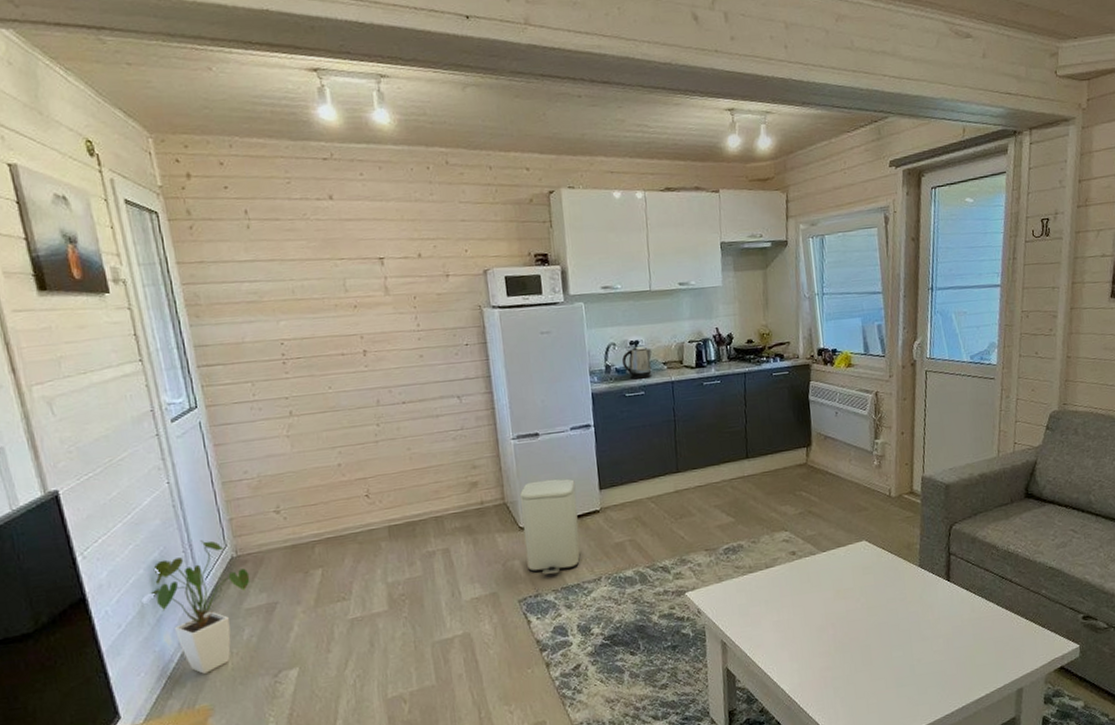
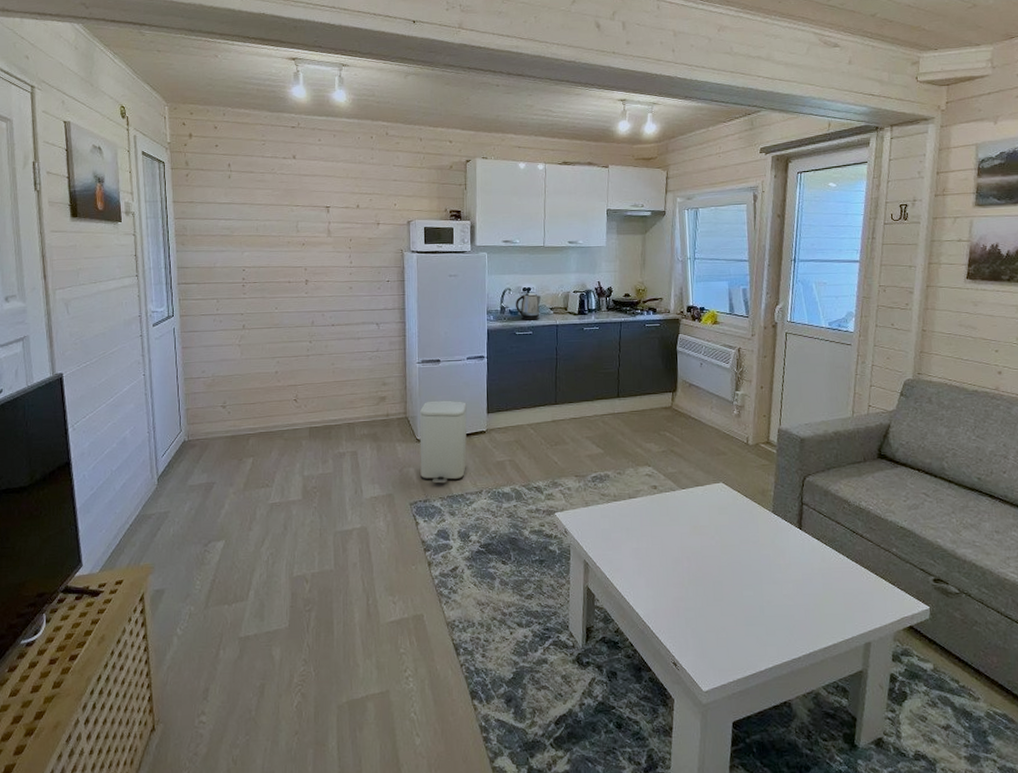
house plant: present [151,540,250,674] -> none [120,424,196,536]

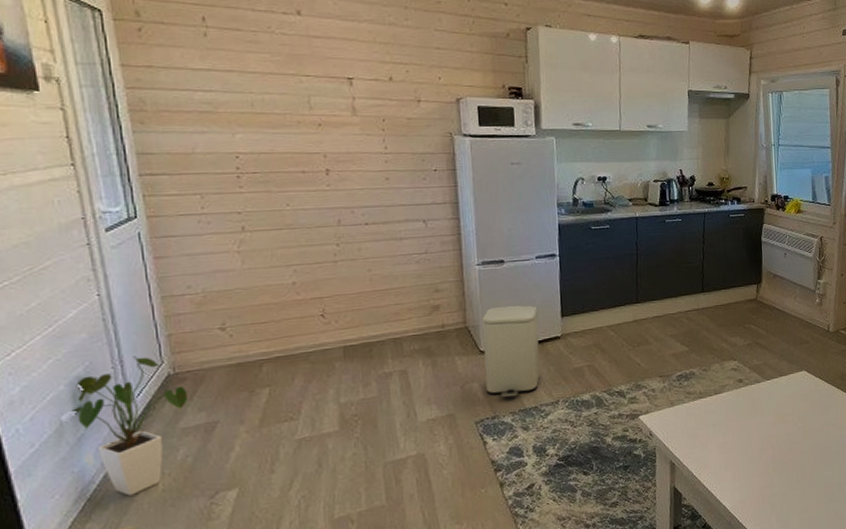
house plant: none [120,424,196,536] -> present [73,356,188,496]
kettle: present [515,292,541,322] -> none [589,182,618,214]

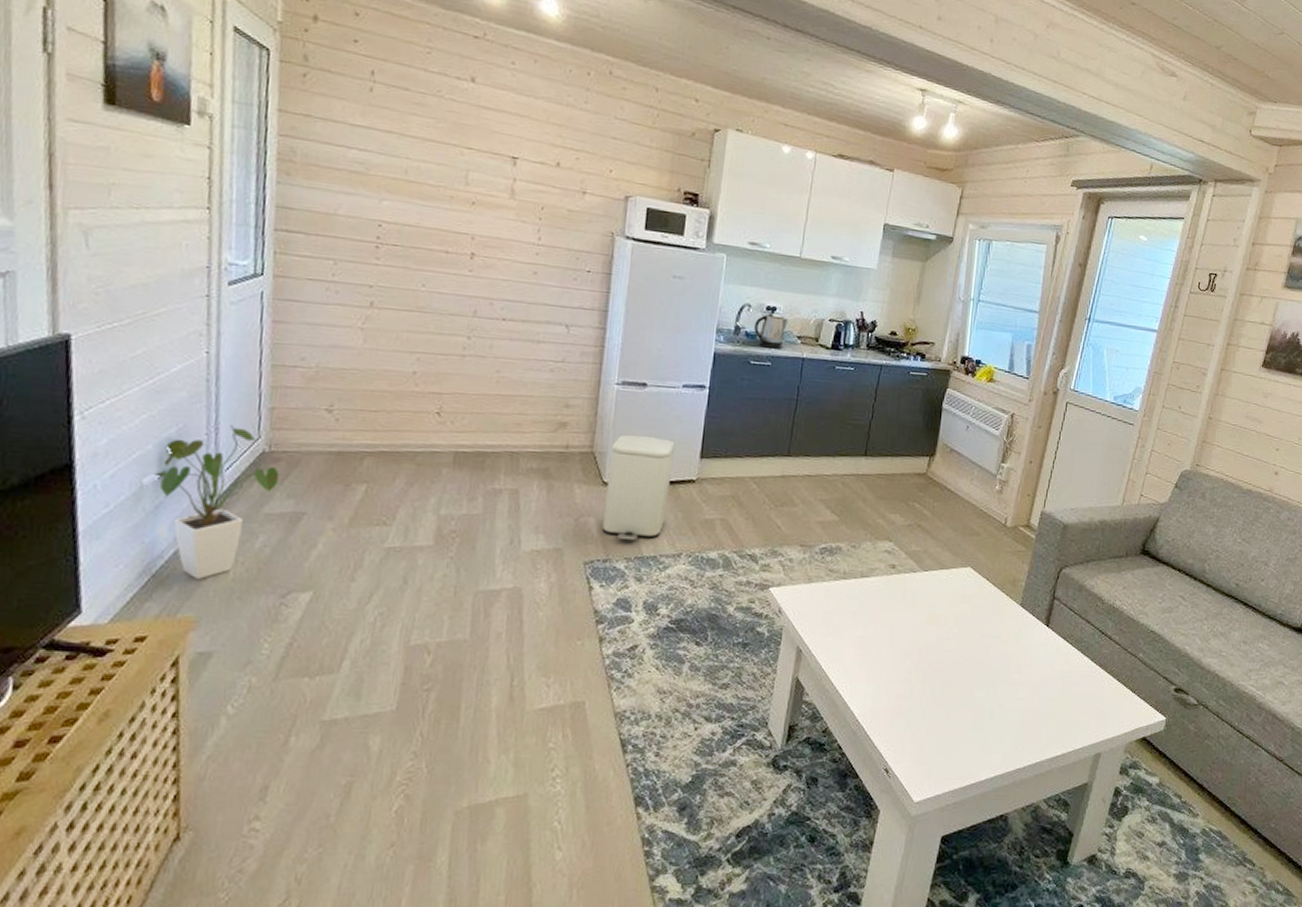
kettle: none [589,182,618,214] -> present [753,312,788,350]

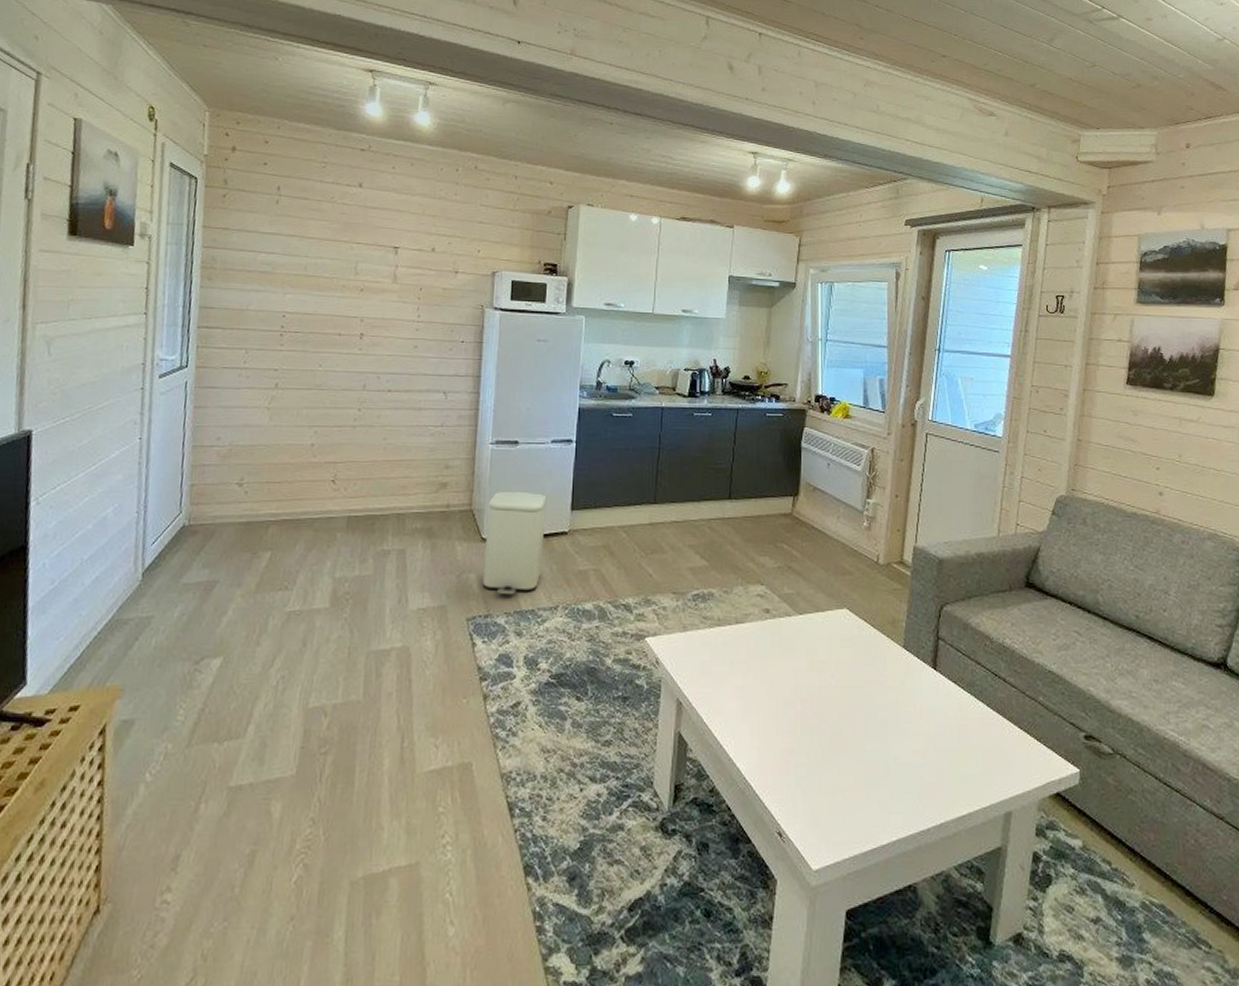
house plant: present [156,425,280,579] -> none [94,503,197,648]
kettle: present [753,312,788,350] -> none [614,366,645,402]

